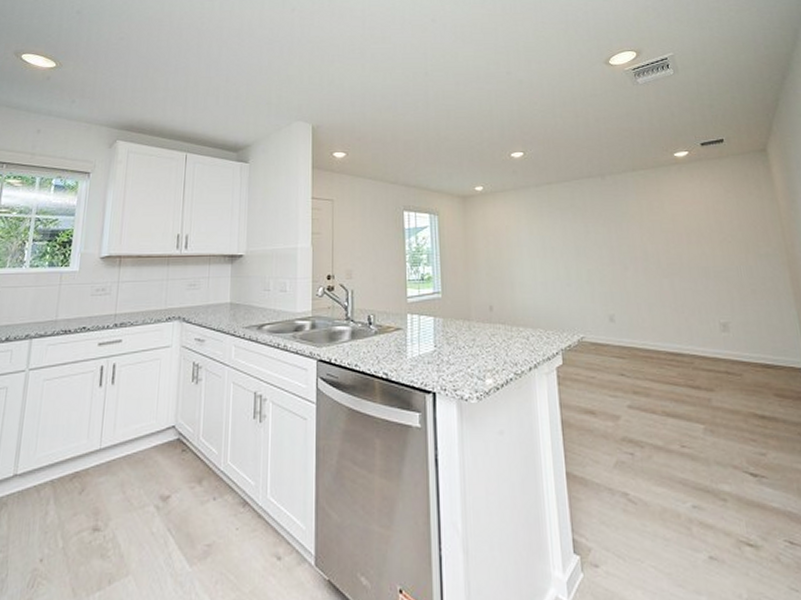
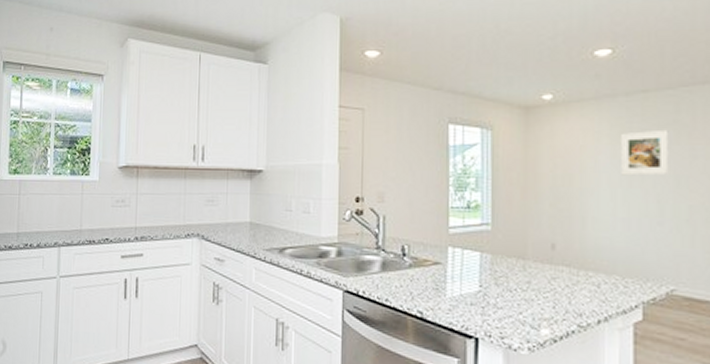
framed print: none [534,212,571,248] -> present [620,129,669,176]

